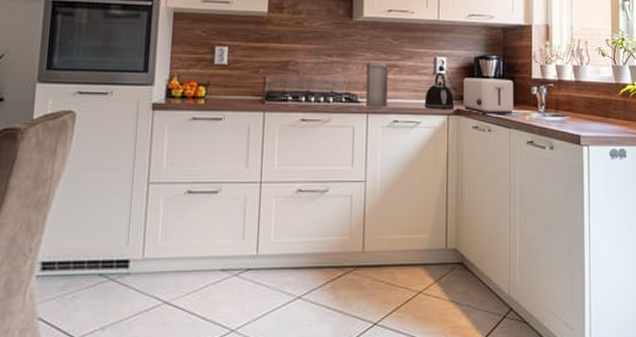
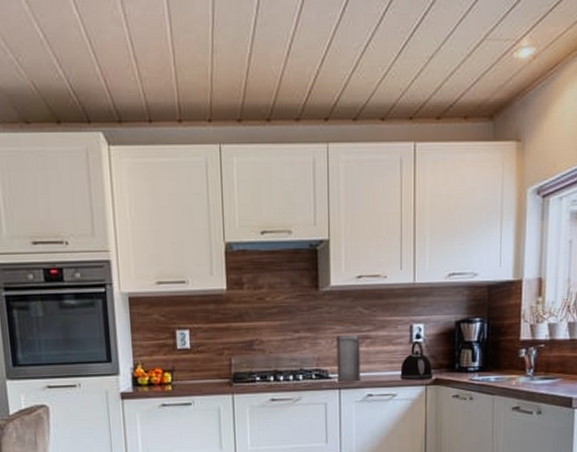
toaster: present [463,78,514,115] -> none [443,343,499,383]

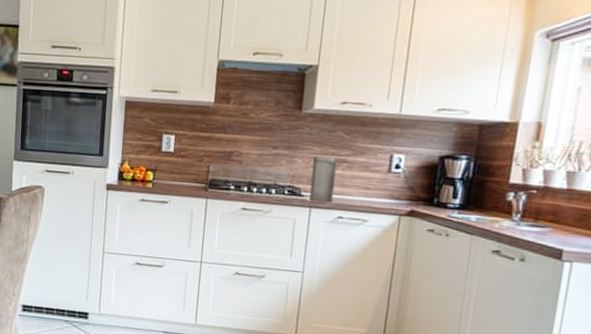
kettle: present [400,340,433,381] -> none [373,170,409,211]

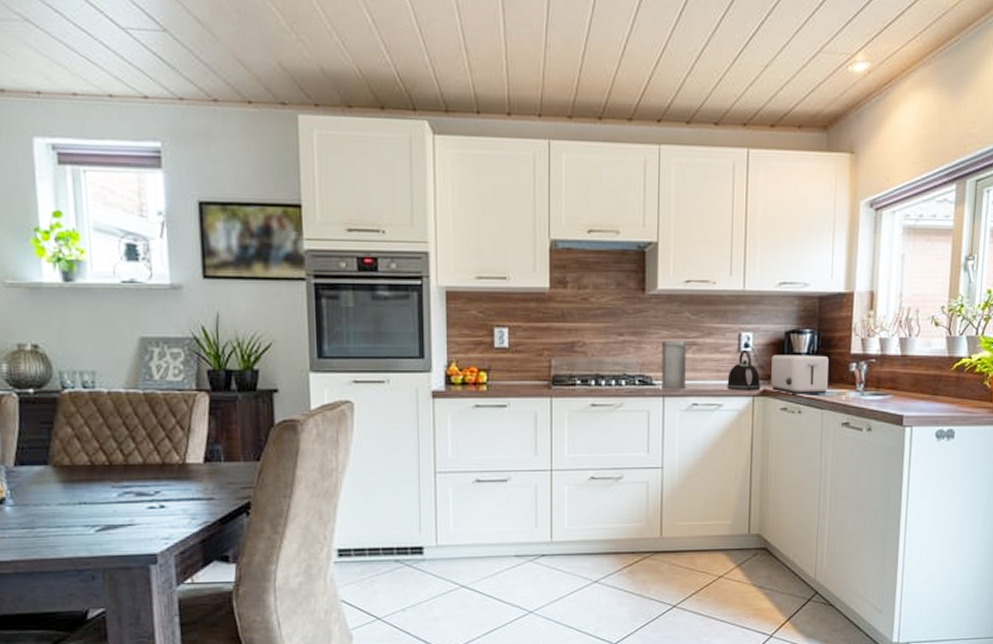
kettle: none [373,170,409,211] -> present [727,349,761,391]
toaster: none [419,178,484,220] -> present [771,355,829,395]

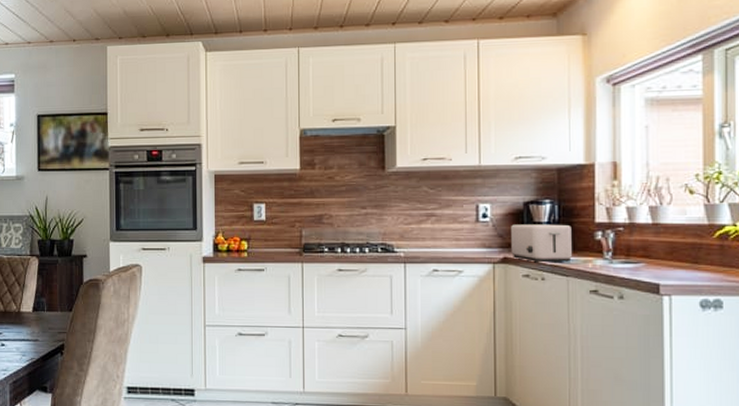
canister: present [661,341,687,390] -> none [401,213,427,257]
kettle: present [727,349,761,391] -> none [466,219,501,259]

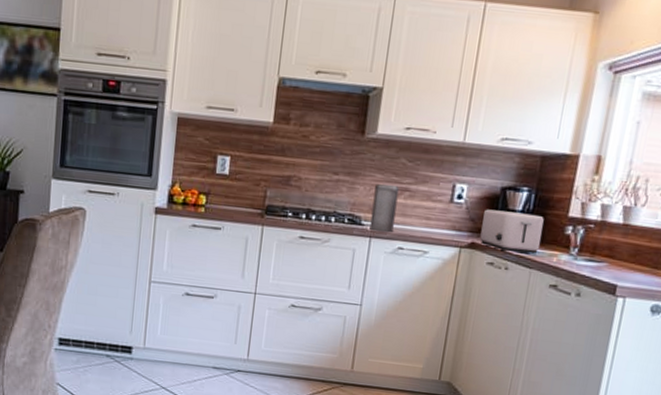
canister: none [401,213,427,257] -> present [369,184,399,233]

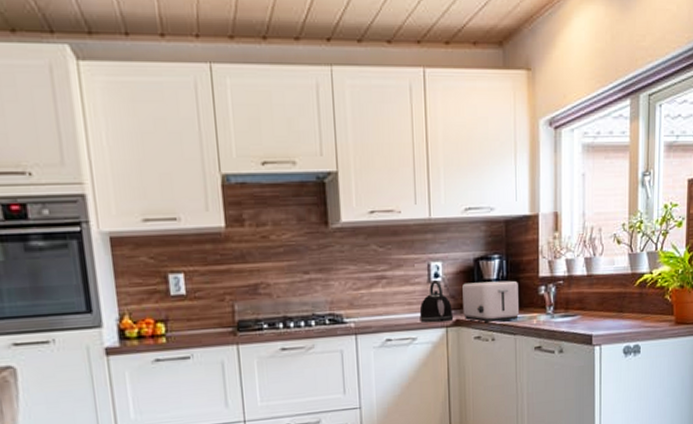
canister: present [369,184,399,233] -> none [349,275,379,328]
kettle: none [434,200,470,243] -> present [419,279,454,324]

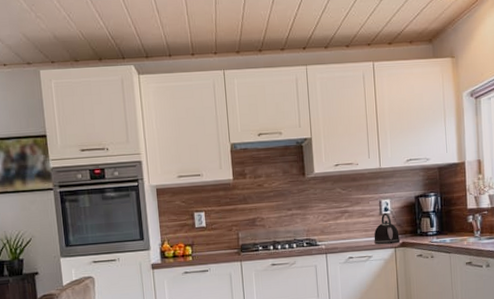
toaster: present [462,280,520,323] -> none [407,212,453,245]

